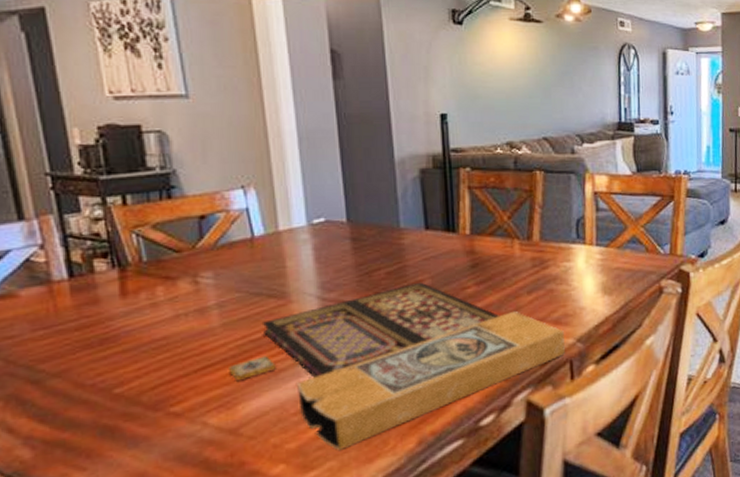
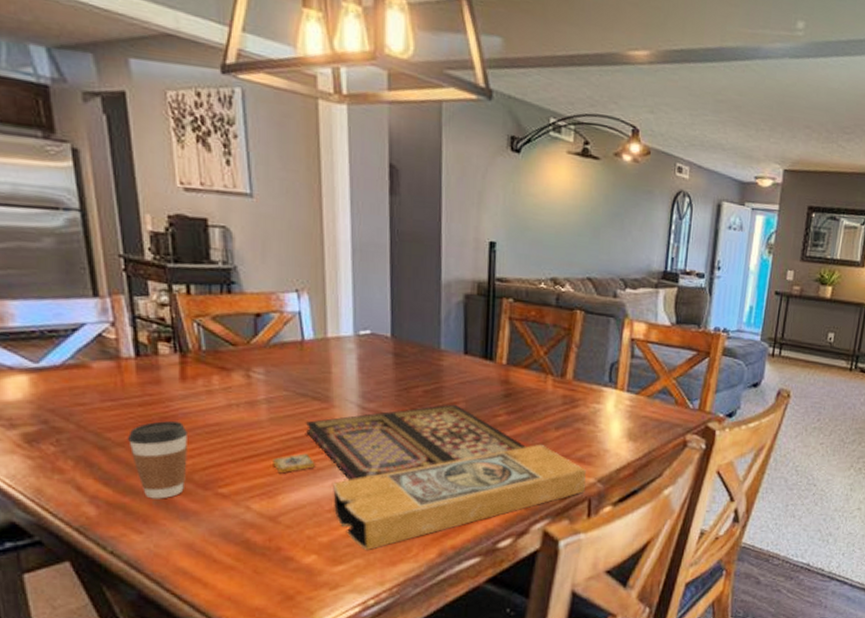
coffee cup: none [63,341,134,430] -> present [127,421,189,499]

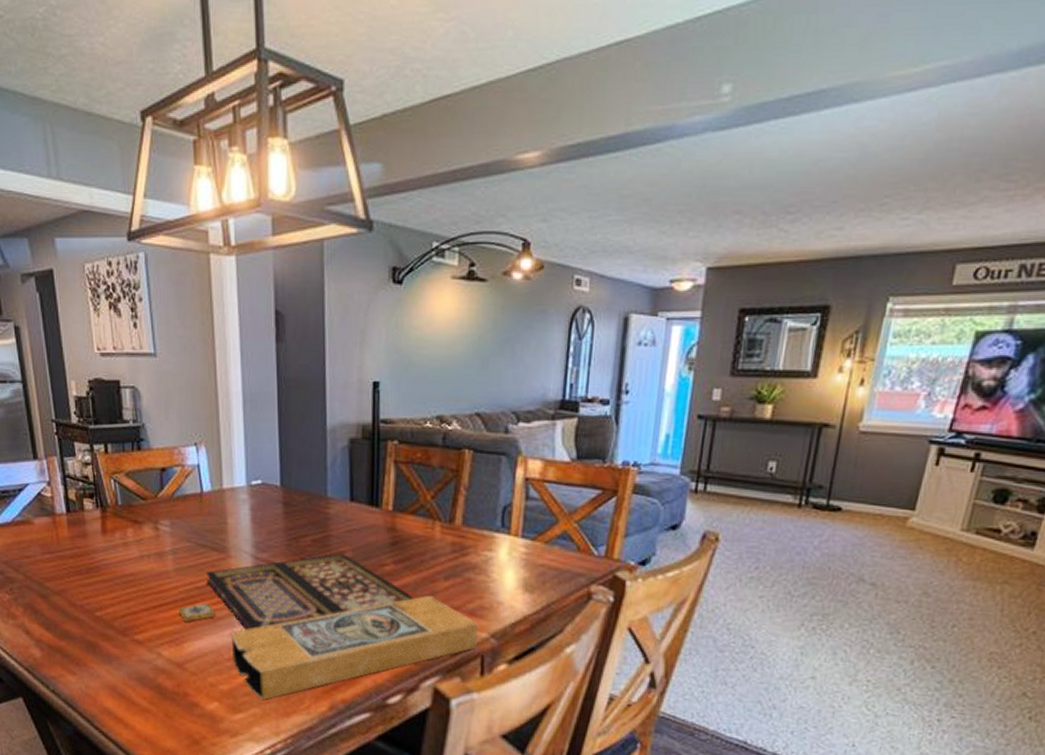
coffee cup: present [127,421,189,499] -> none [62,572,110,644]

